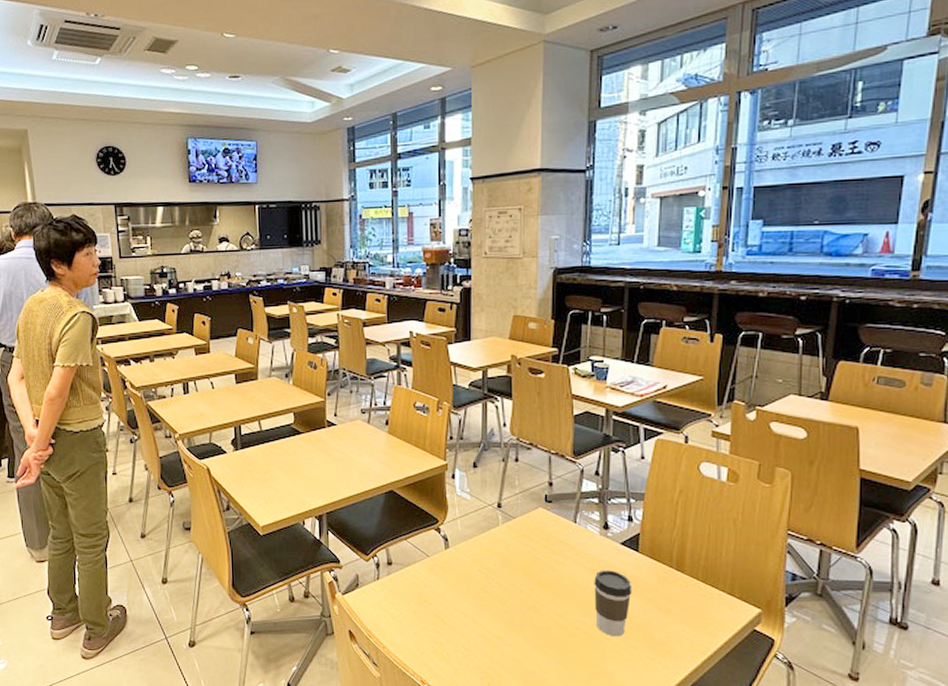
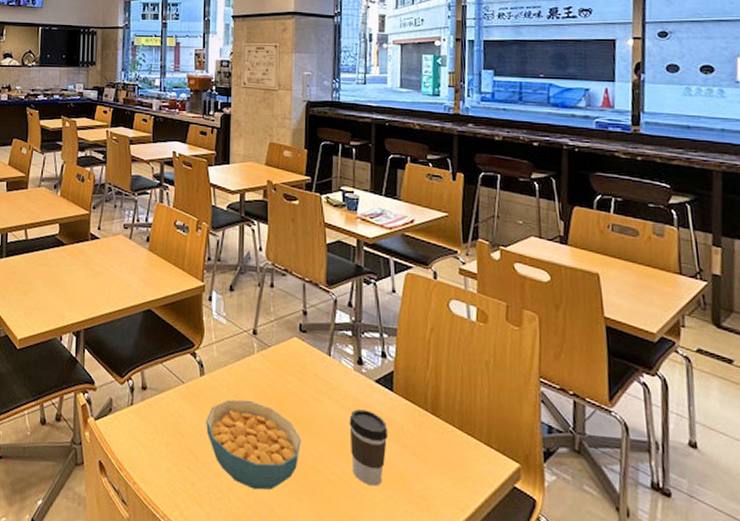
cereal bowl: none [452,568,546,646] -> present [206,400,301,490]

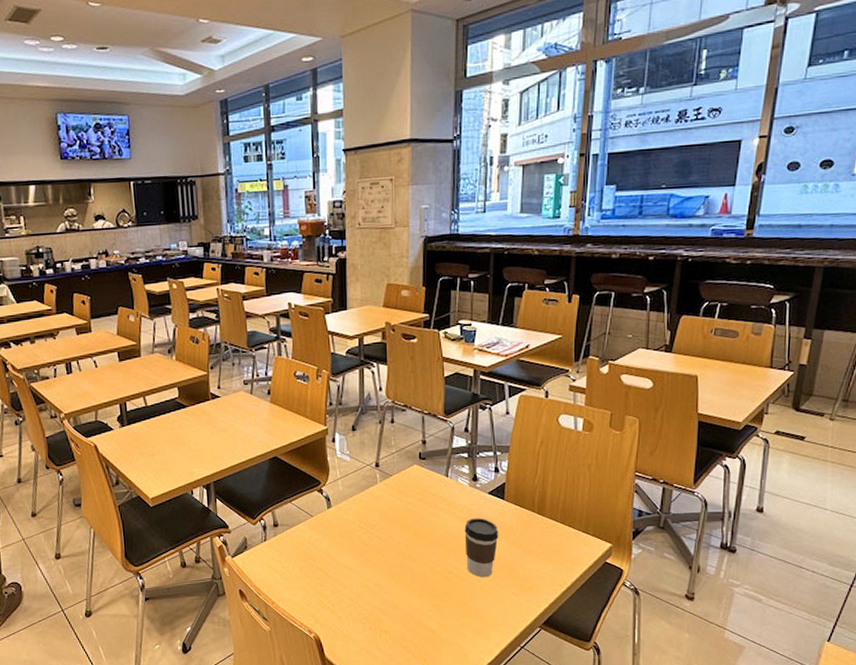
cereal bowl: present [206,400,301,490] -> none [335,523,421,594]

